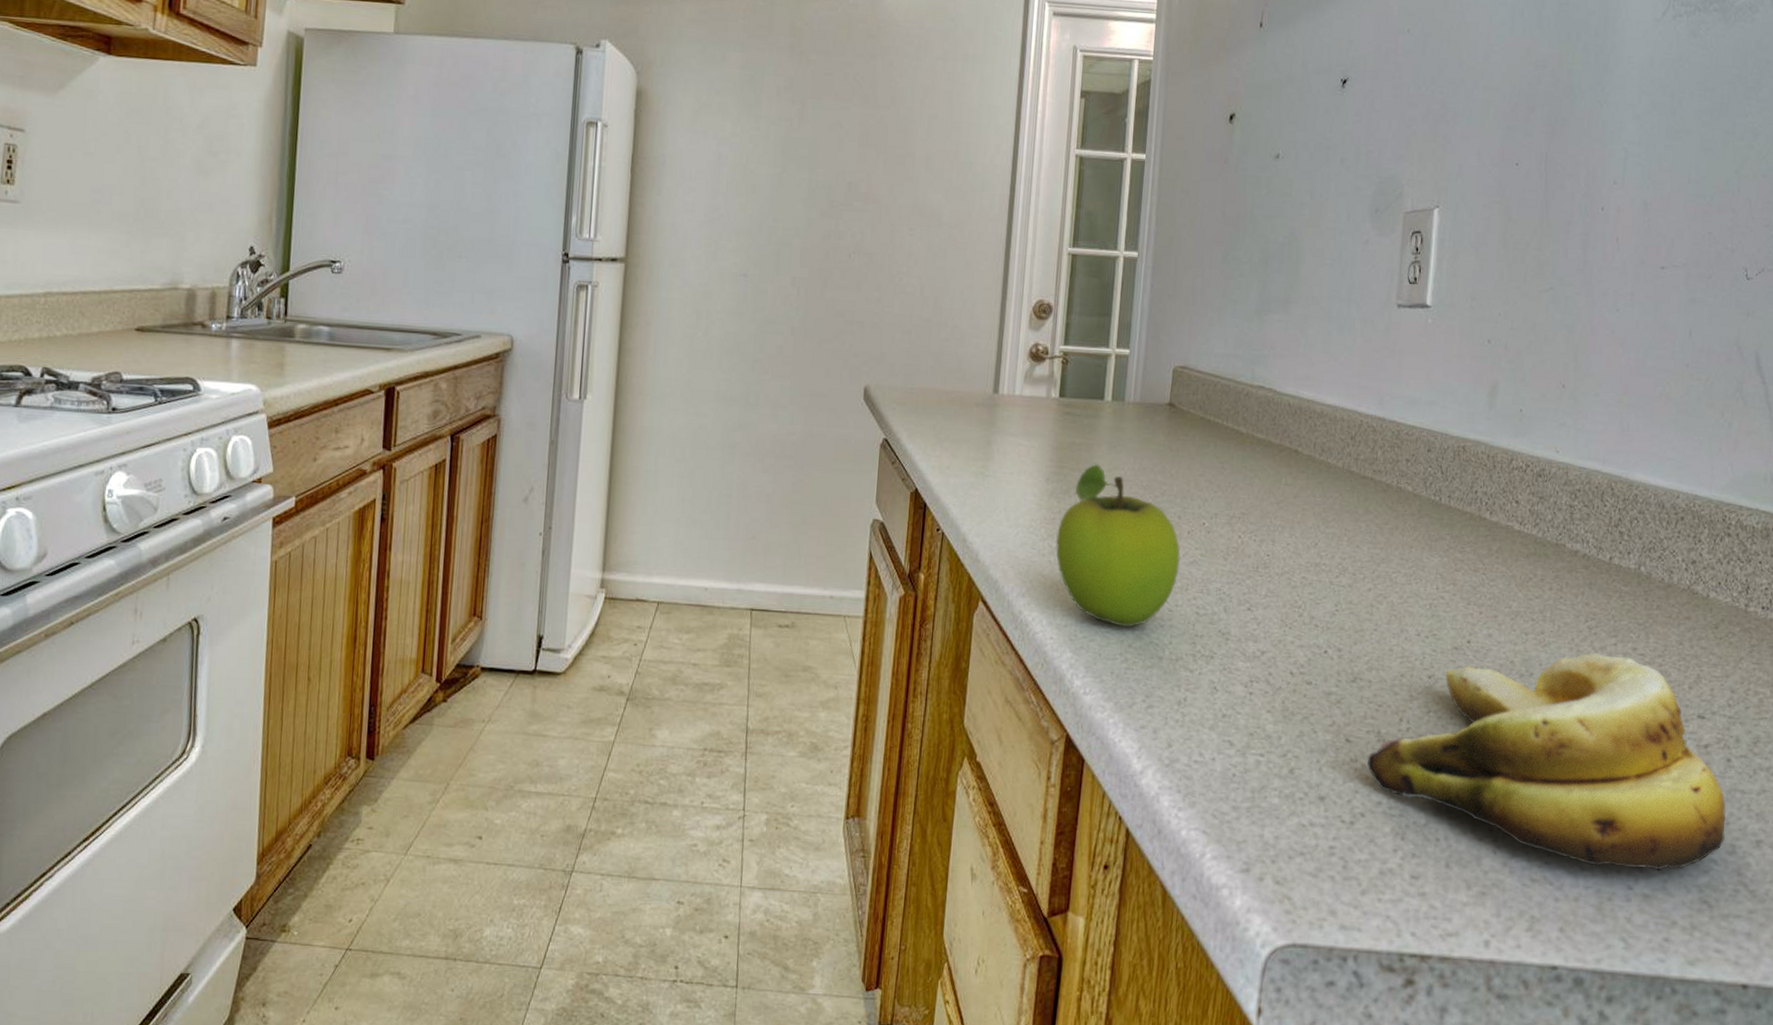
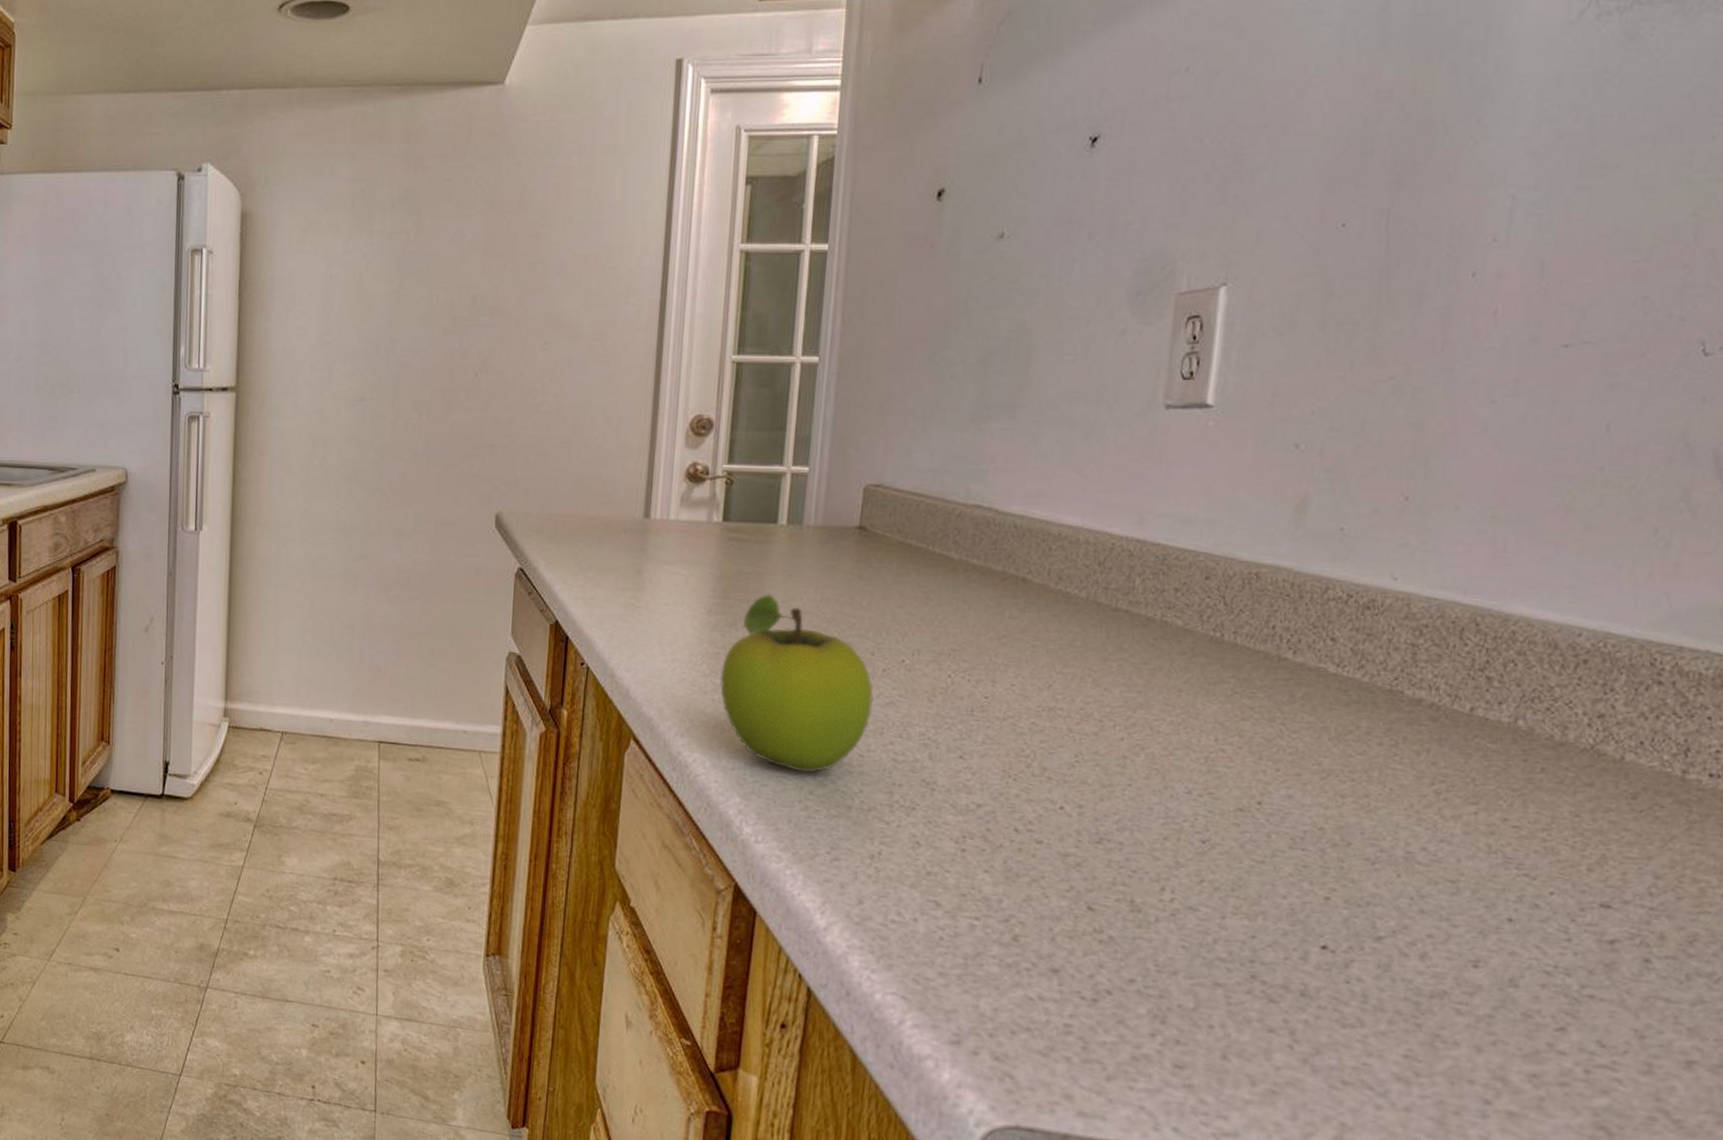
banana: present [1367,653,1726,871] -> none [1115,822,1640,1086]

